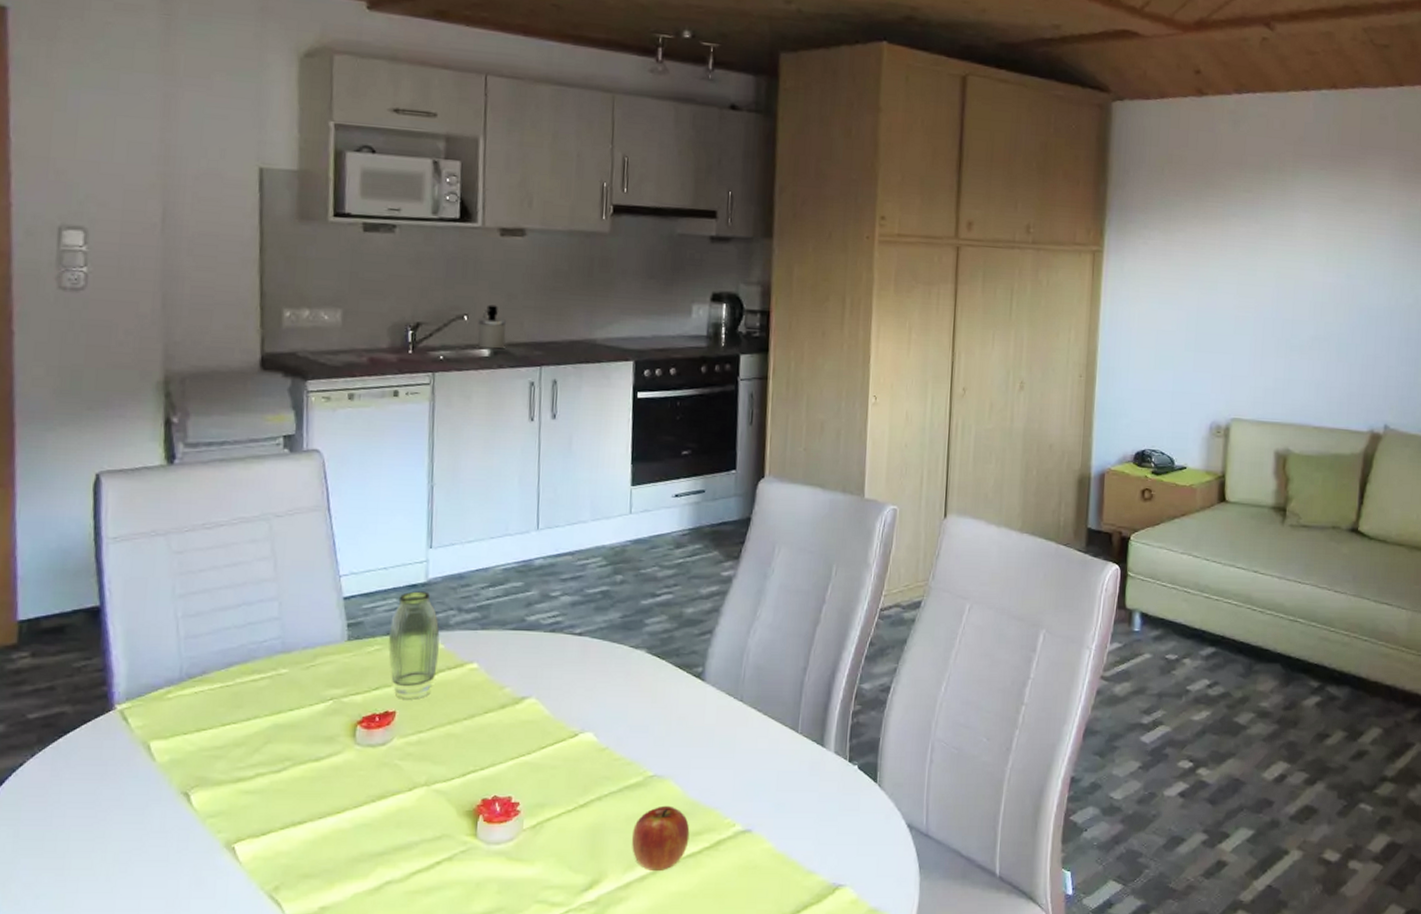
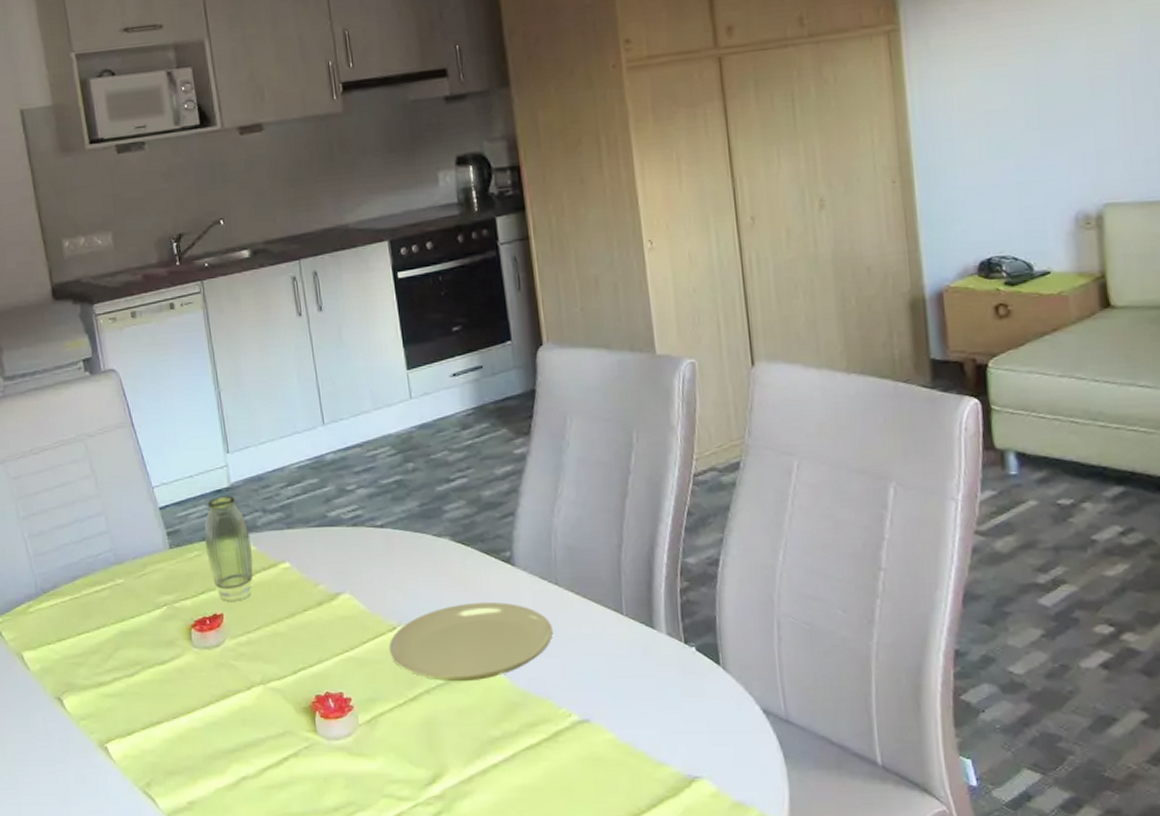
soap dispenser: present [477,304,507,349] -> none [234,205,263,250]
plate: none [567,714,731,790] -> present [389,602,553,682]
fruit: present [631,805,690,872] -> none [466,696,526,765]

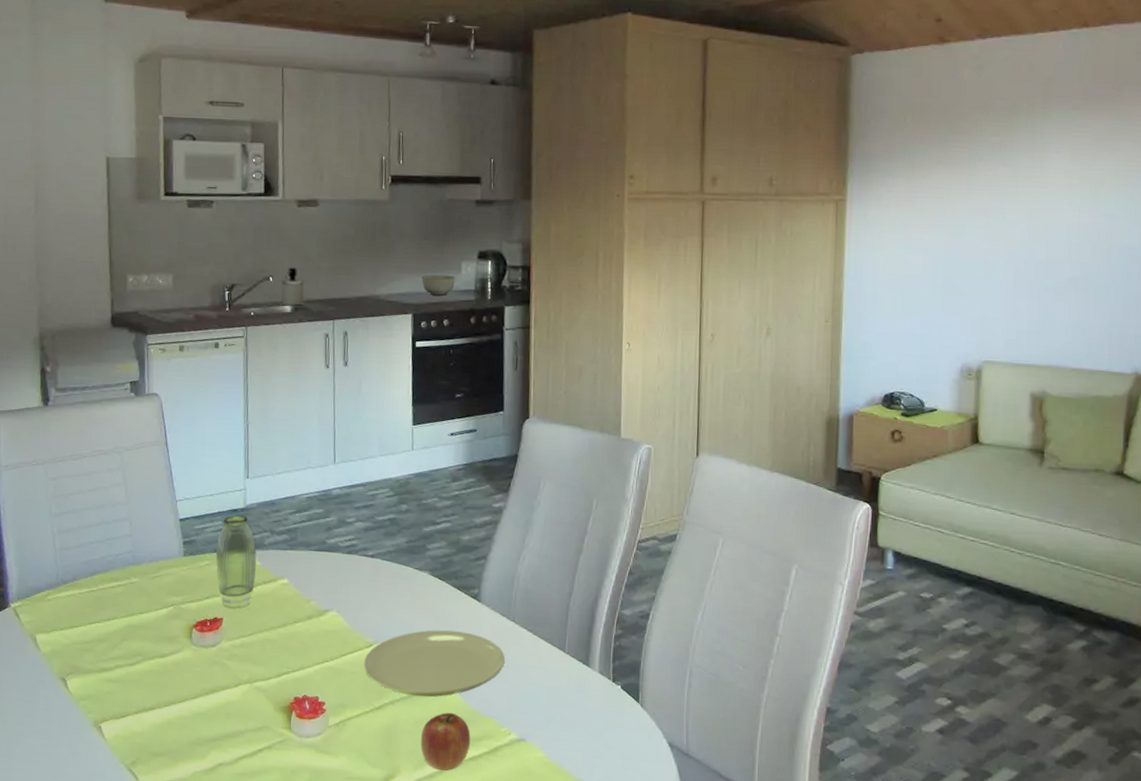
soap dispenser: none [234,205,263,250] -> present [281,267,305,306]
bowl: none [393,189,434,216] -> present [421,275,455,296]
fruit: none [466,696,526,765] -> present [420,712,471,771]

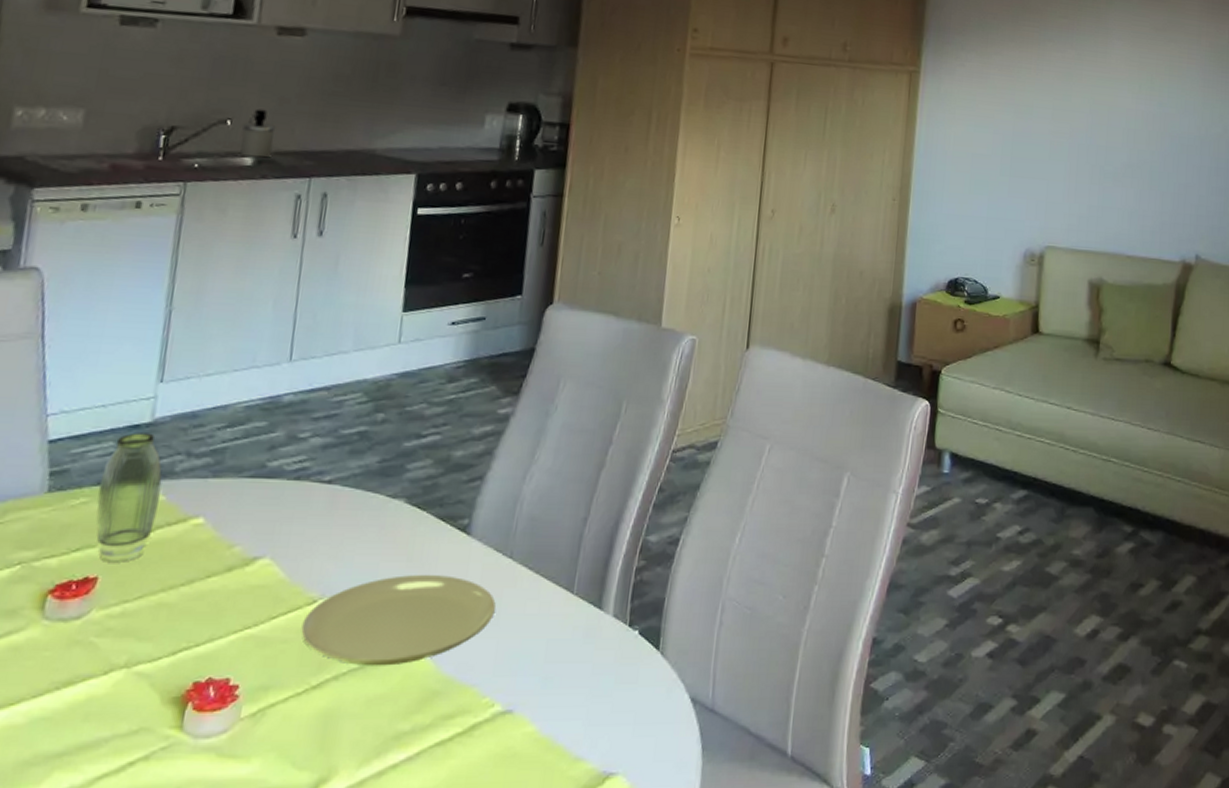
fruit: present [420,712,471,771] -> none [370,684,441,765]
bowl: present [421,275,455,296] -> none [432,127,476,154]

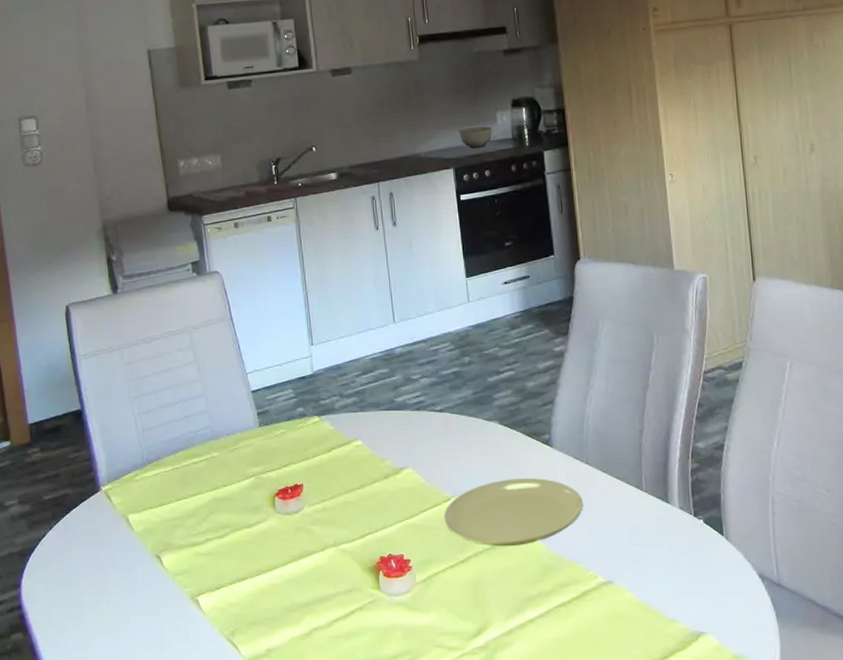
vase: present [96,432,162,562] -> none [289,382,330,474]
soap dispenser: present [240,109,276,158] -> none [324,135,348,173]
bowl: none [432,127,476,154] -> present [459,126,492,148]

